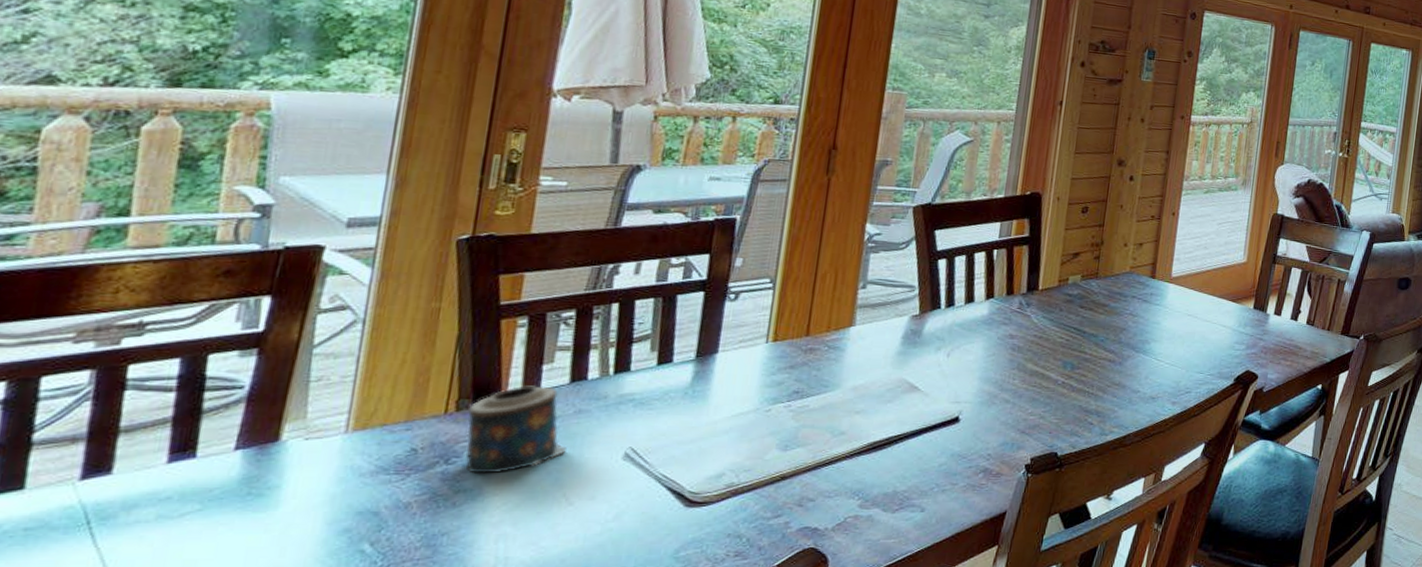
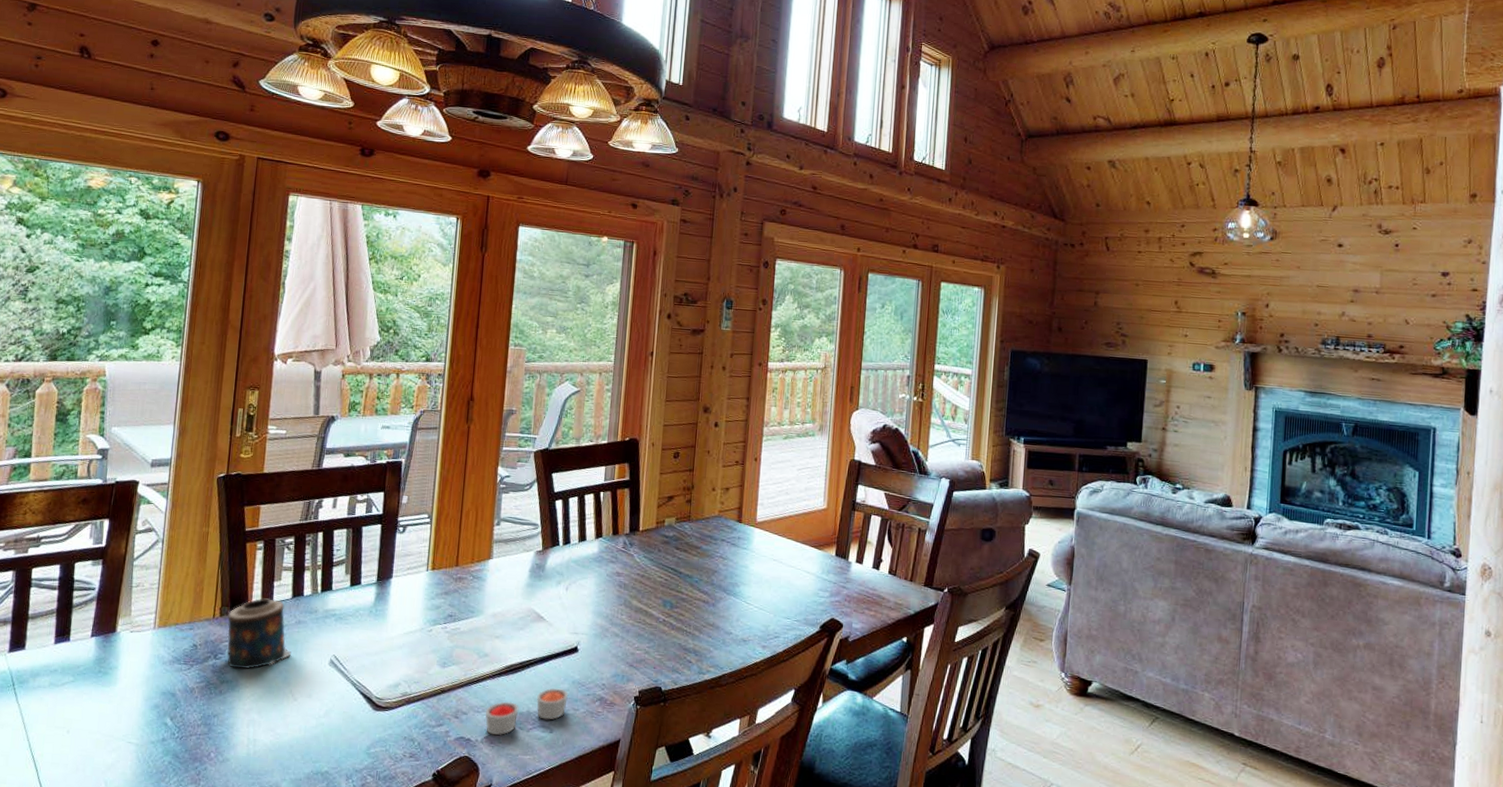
candle: none [838,463,945,521] -> present [485,688,568,736]

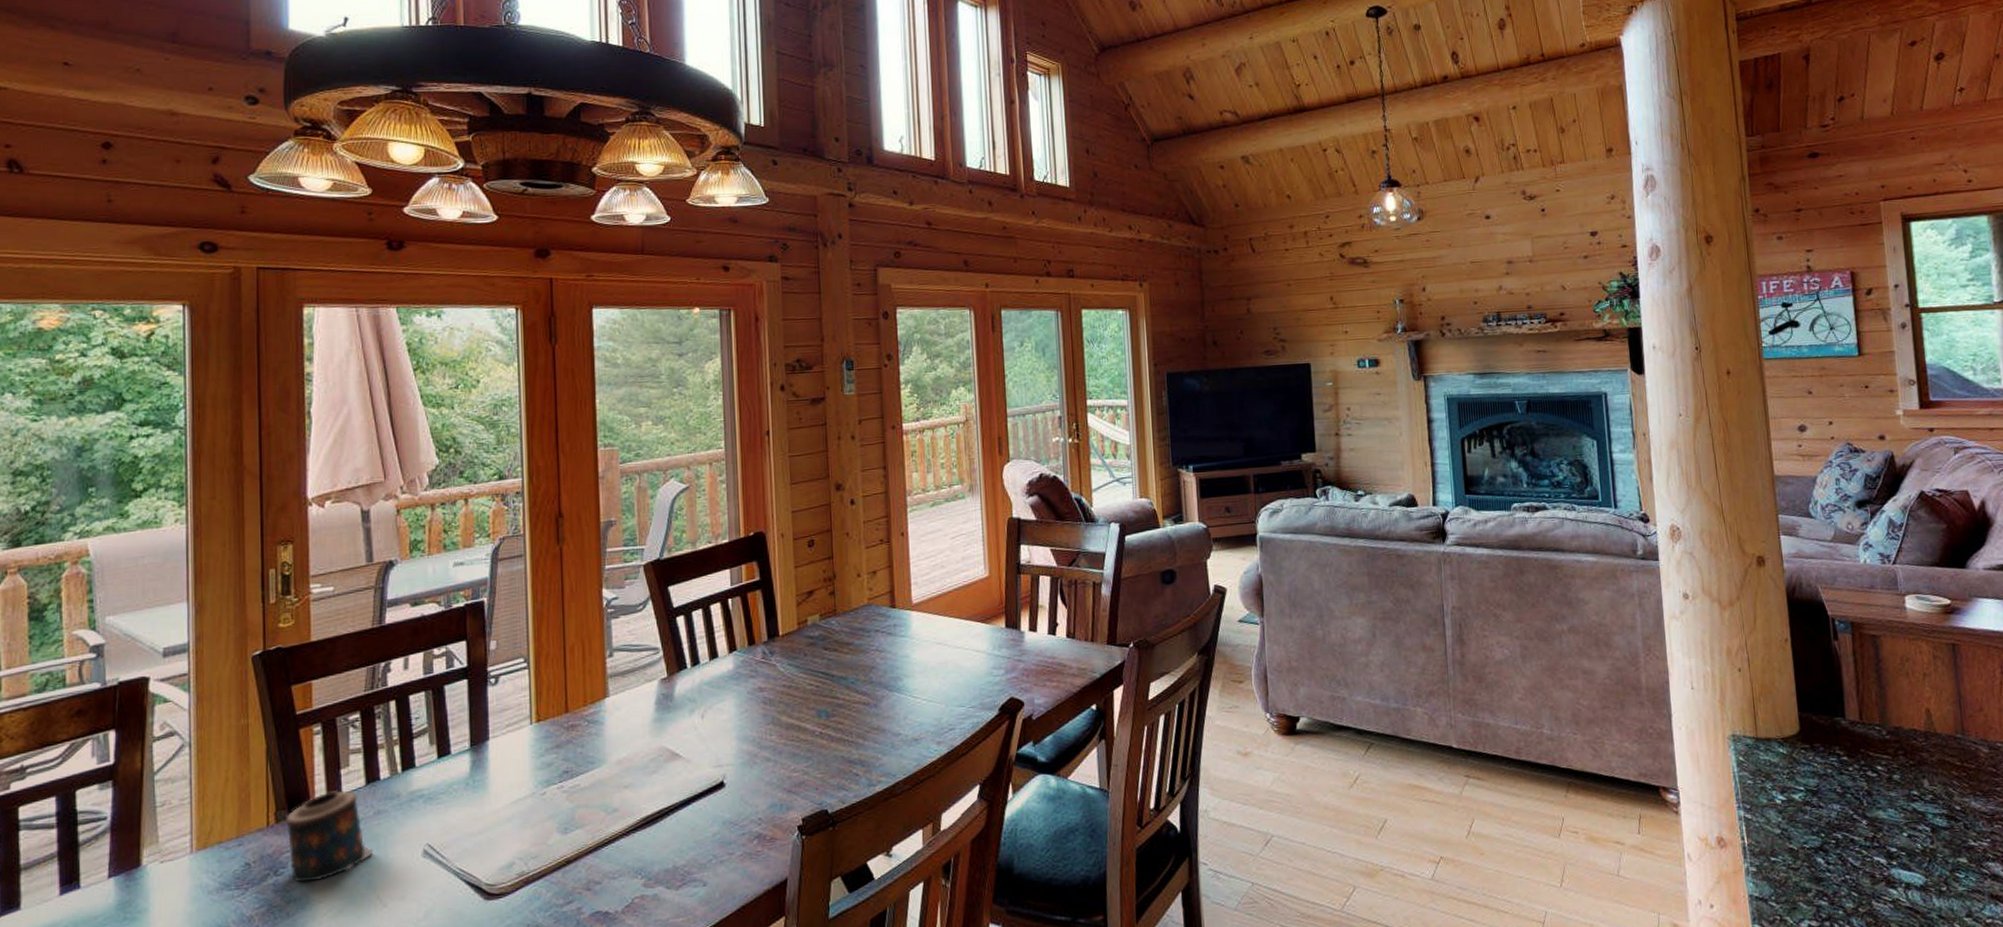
candle: present [485,688,568,736] -> none [622,833,720,902]

